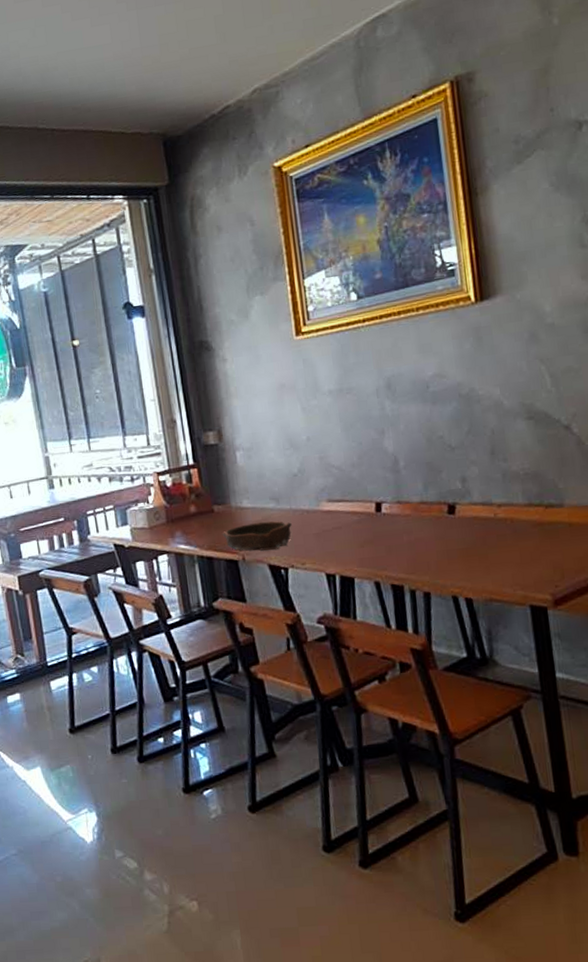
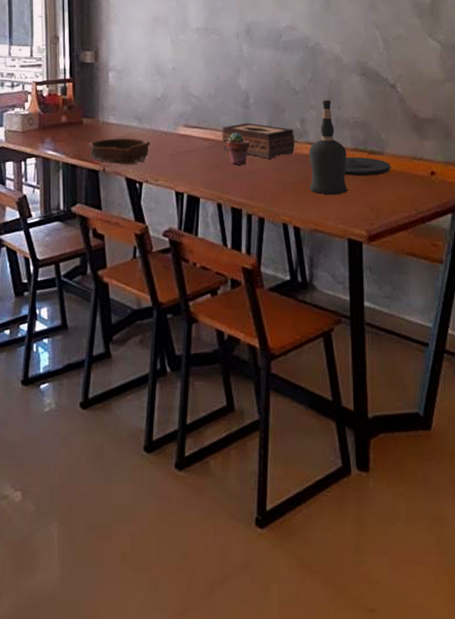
tissue box: none [371,488,458,527] -> present [221,122,294,159]
potted succulent: none [377,501,405,538] -> present [226,132,250,165]
liquor bottle: none [474,452,525,559] -> present [309,100,348,195]
plate: none [518,512,574,535] -> present [344,157,391,175]

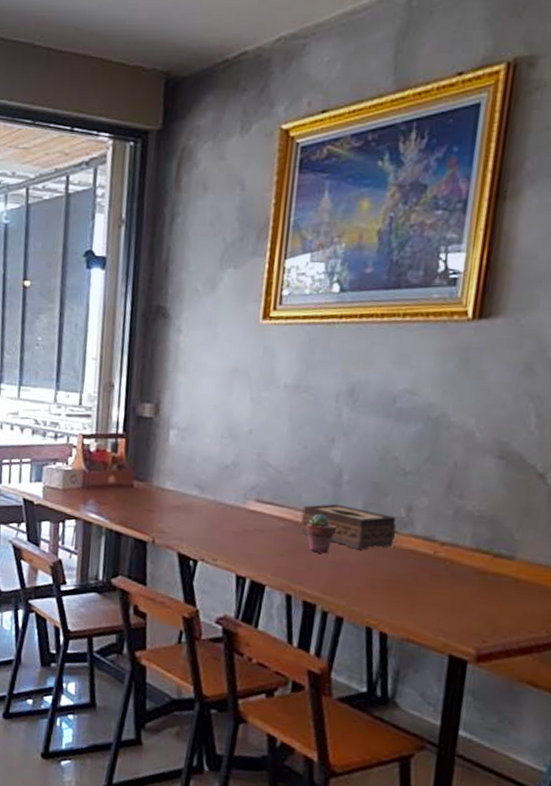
bowl: present [87,138,150,164] -> none [136,506,212,539]
liquor bottle: present [309,100,348,195] -> none [407,485,464,602]
plate: present [344,157,391,175] -> none [456,558,522,584]

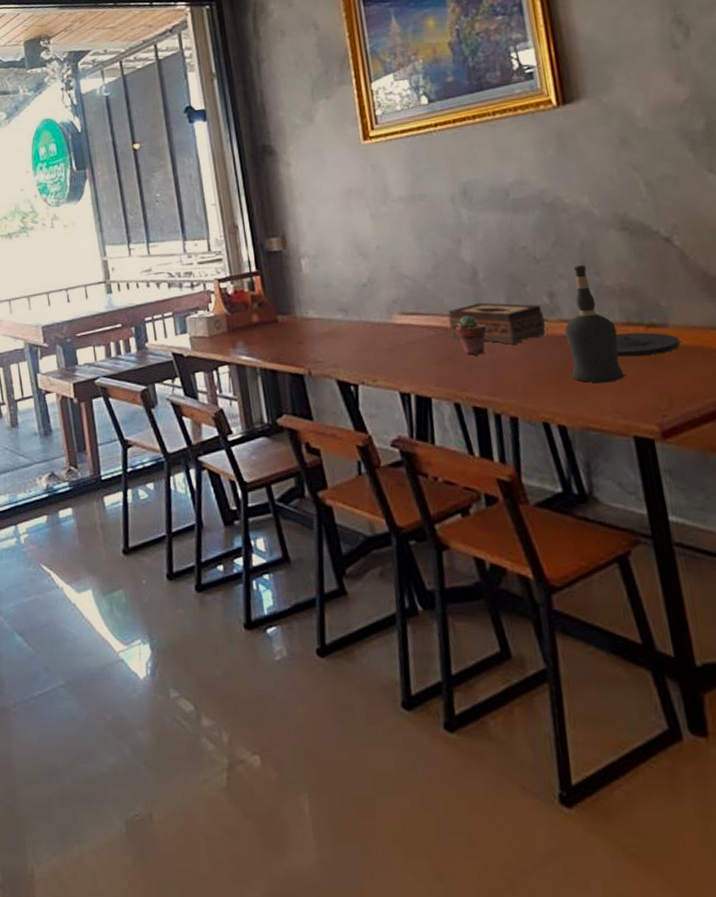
liquor bottle: none [407,485,464,602] -> present [564,265,625,383]
plate: none [456,558,522,584] -> present [615,332,681,357]

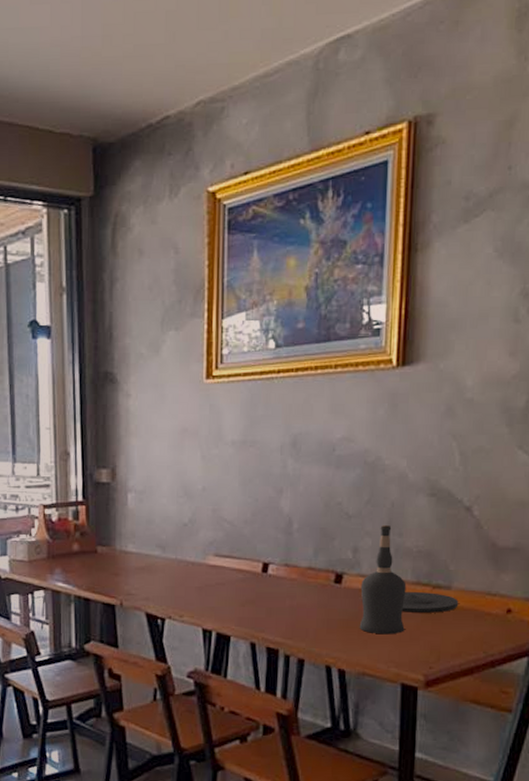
tissue box: present [448,302,546,345] -> none [257,551,345,593]
potted succulent: present [455,315,487,355] -> none [262,562,291,600]

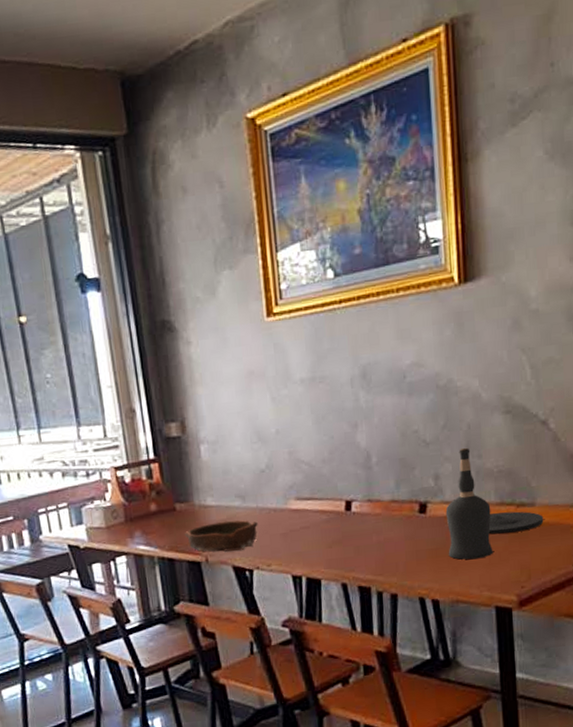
bowl: none [102,568,175,598] -> present [184,520,258,552]

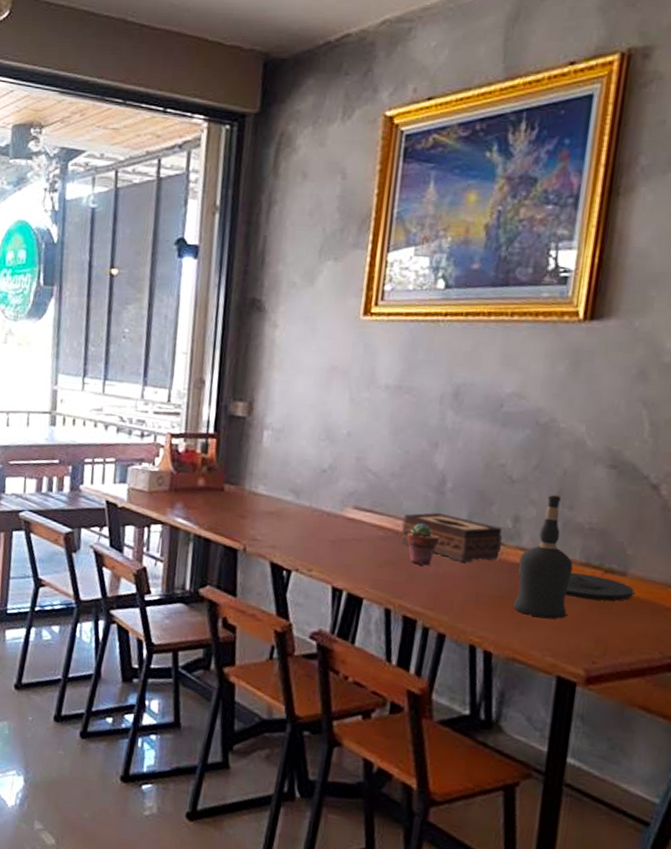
bowl: present [184,520,258,552] -> none [227,512,307,548]
tissue box: none [340,486,429,527] -> present [400,512,503,563]
potted succulent: none [346,499,375,538] -> present [406,522,439,566]

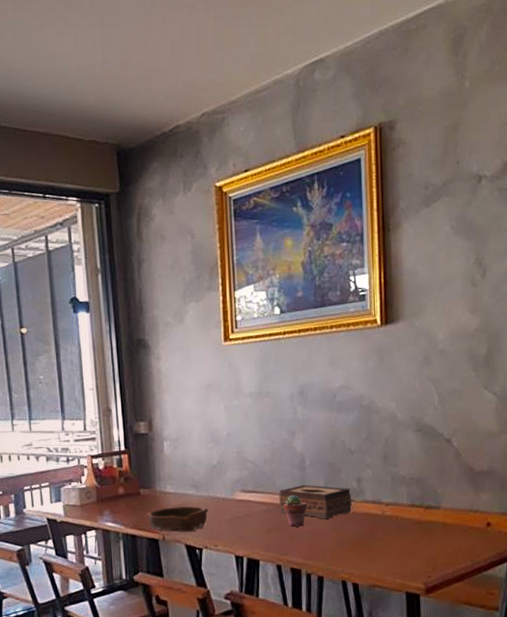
bowl: none [227,512,307,548] -> present [146,505,208,532]
liquor bottle: present [513,495,574,619] -> none [365,458,405,551]
plate: present [565,573,635,601] -> none [401,512,447,531]

